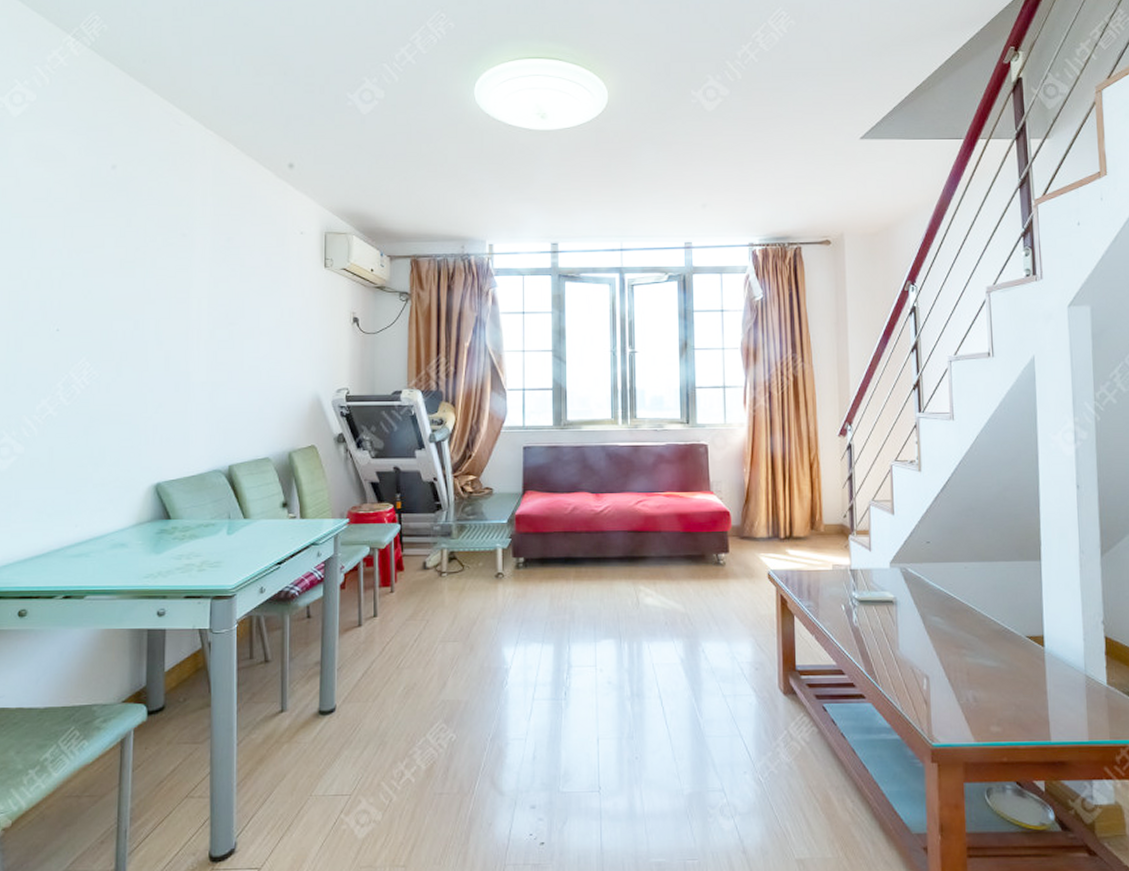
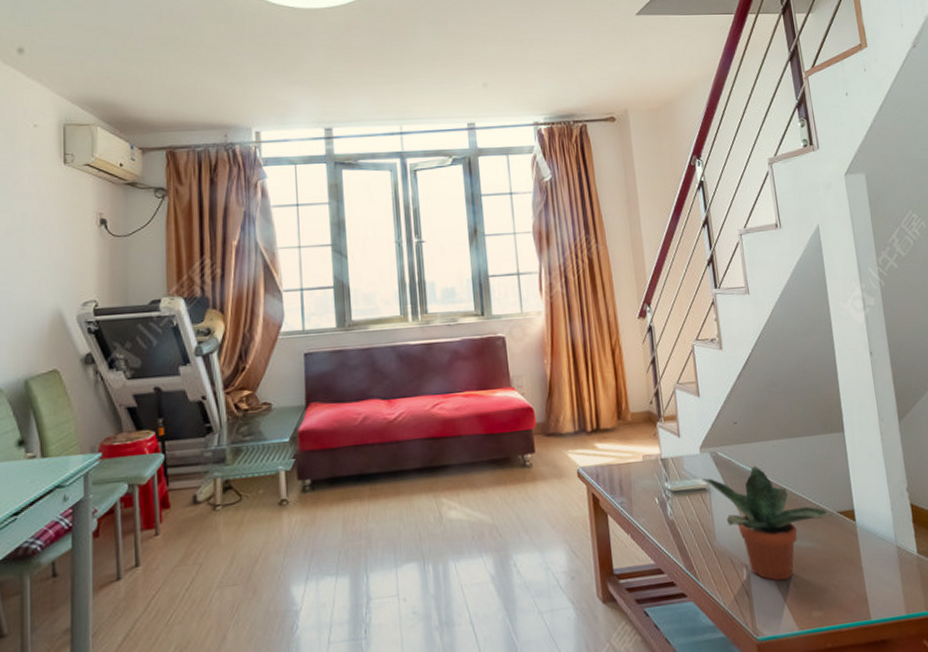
potted plant: none [889,584,1023,695] -> present [702,465,835,581]

